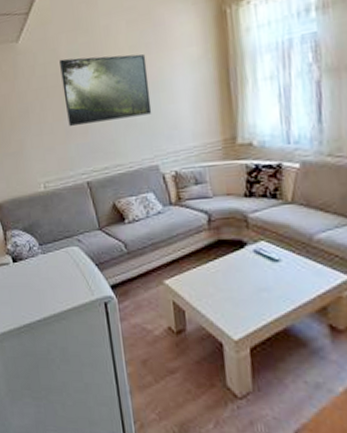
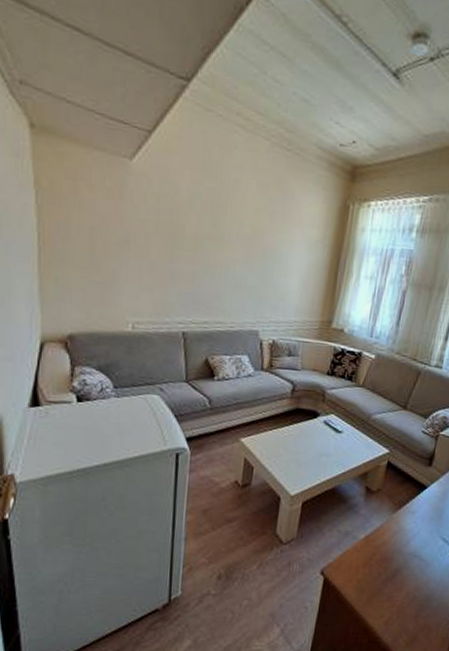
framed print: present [59,53,152,126] -> none [174,196,270,281]

